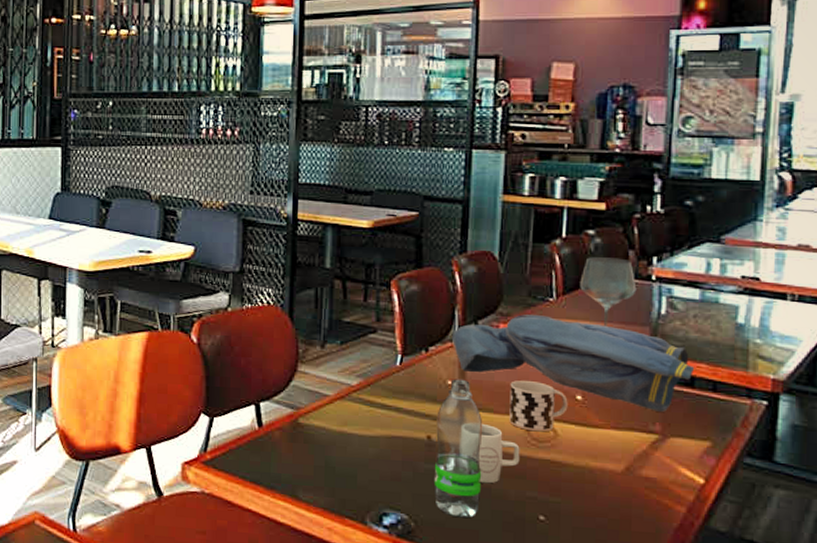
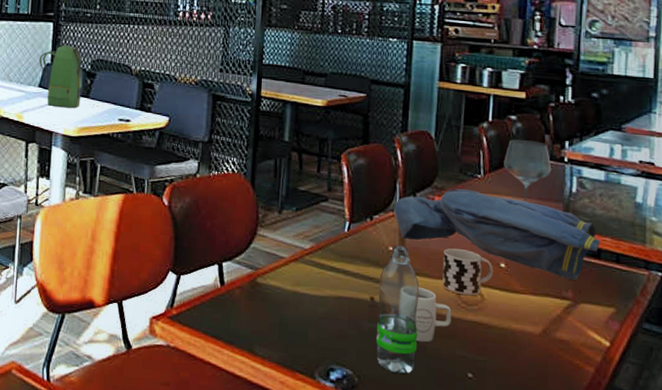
backpack: none [48,171,97,241] -> present [39,45,83,108]

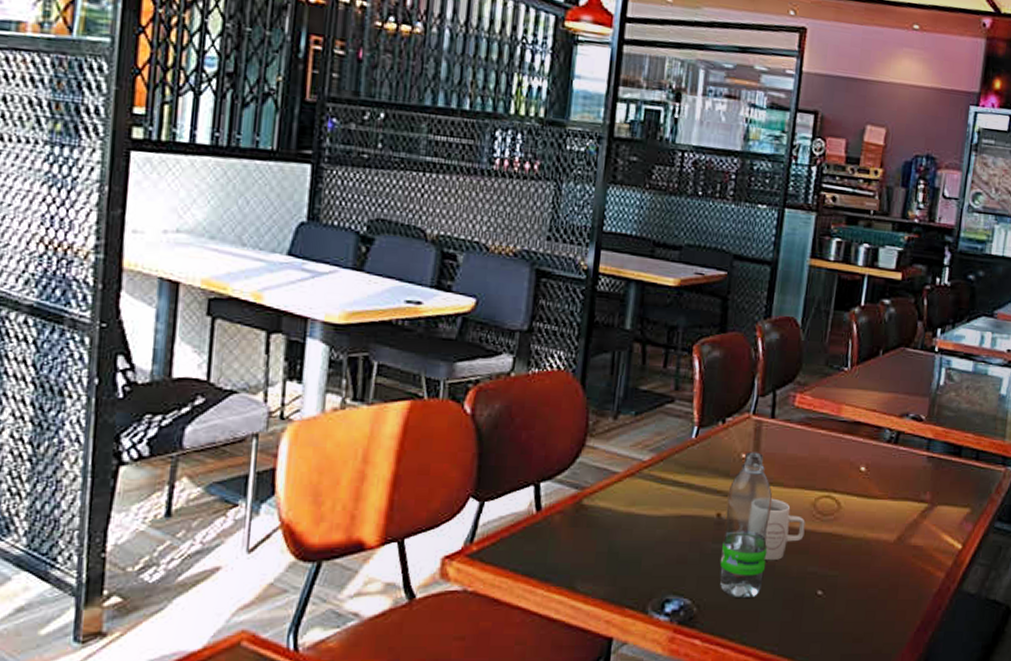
backpack: present [39,45,83,108] -> none [288,197,355,285]
fleece: present [394,189,601,280] -> none [750,384,963,481]
cup: present [442,248,493,296] -> none [797,452,853,505]
wine glass: present [504,139,552,203] -> none [873,327,922,398]

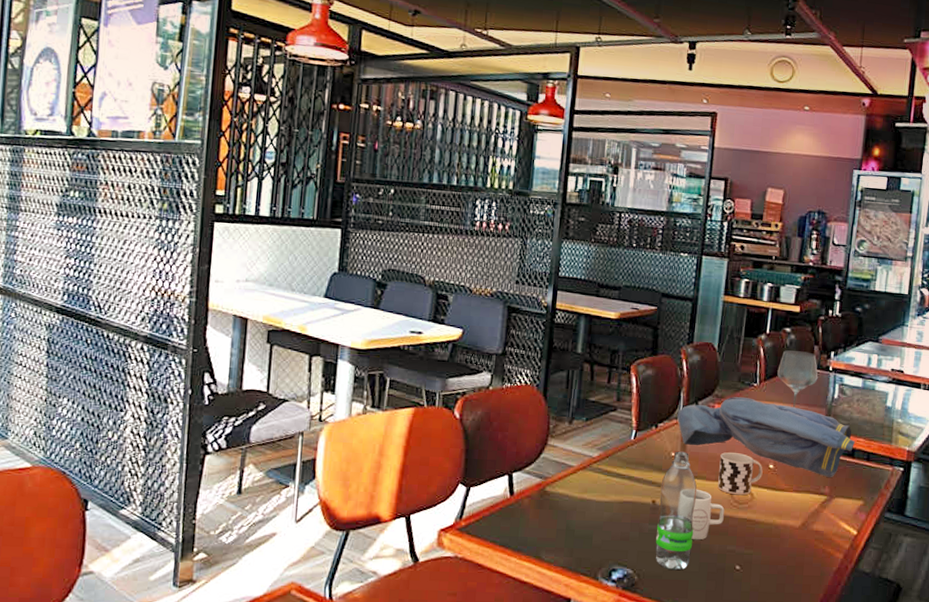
fleece: none [750,384,963,481] -> present [677,397,856,477]
cup: none [797,452,853,505] -> present [718,452,763,496]
wine glass: none [873,327,922,398] -> present [777,350,818,409]

